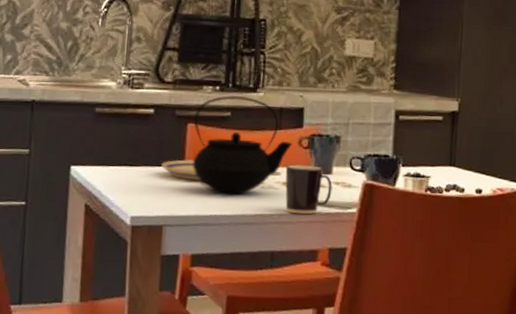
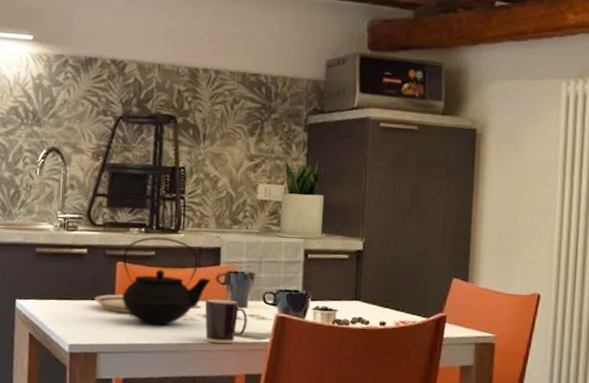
planter: none [363,13,420,100] -> present [275,160,327,240]

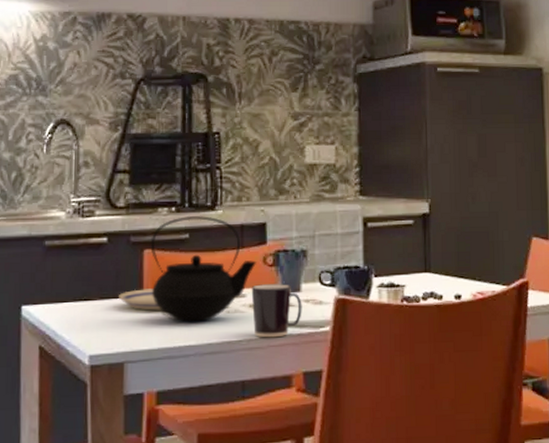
planter: present [275,160,327,240] -> none [328,116,387,206]

